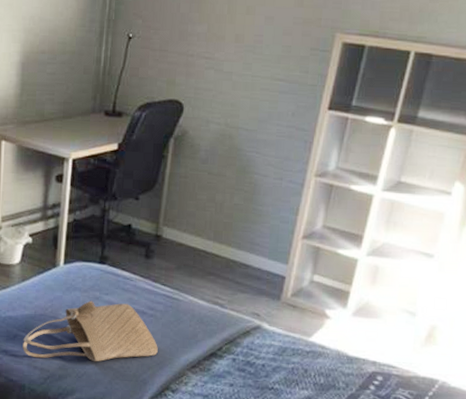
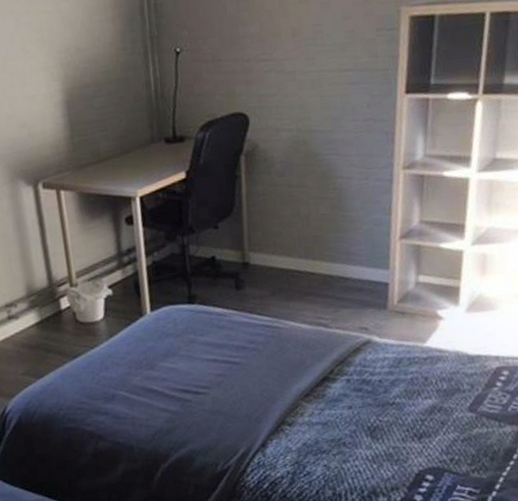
tote bag: present [22,300,158,362] -> none [122,341,267,416]

